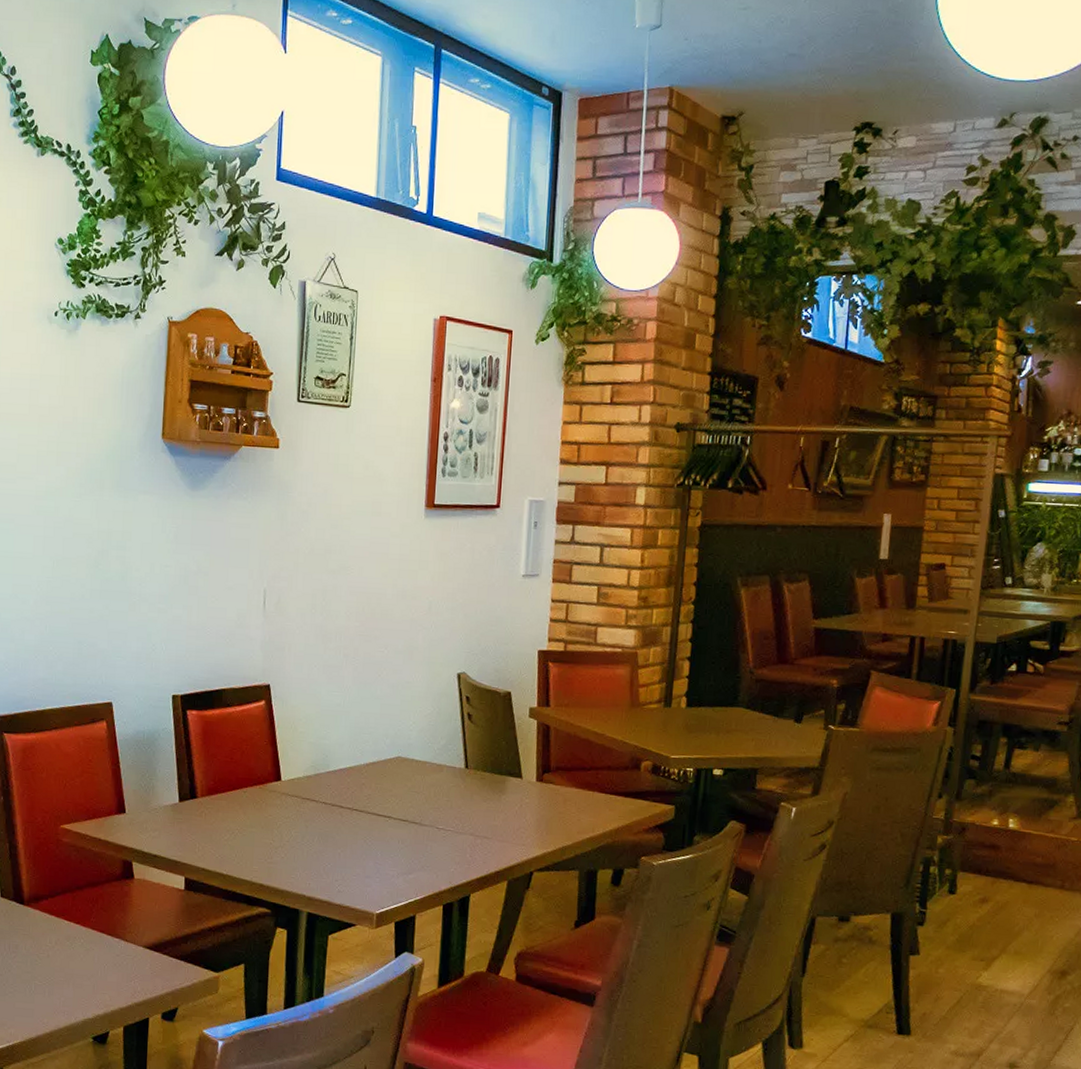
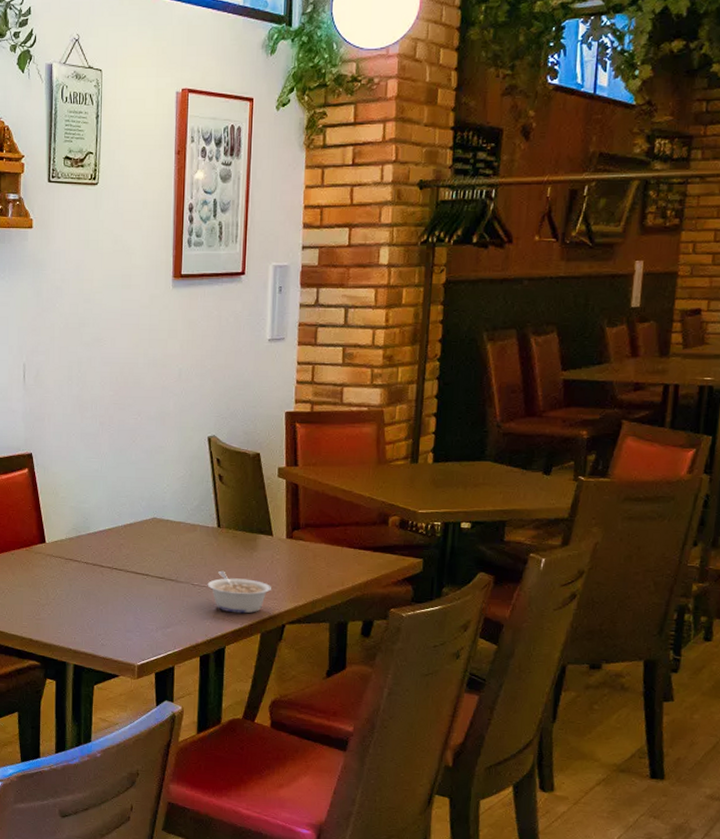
legume: none [452,814,520,860] -> present [207,570,271,614]

